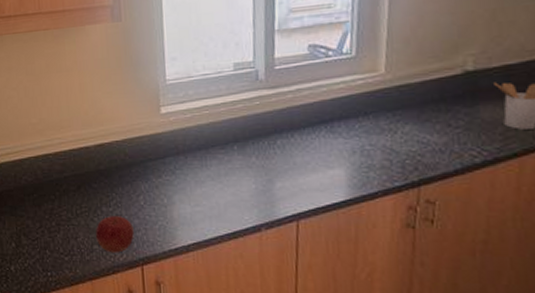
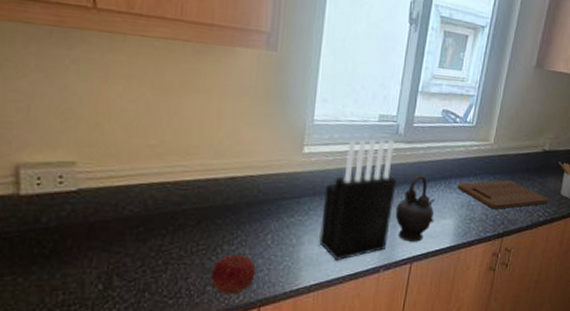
knife block: none [188,87,267,220] -> present [318,139,398,261]
teapot: none [269,122,319,197] -> present [395,175,434,242]
cutting board: none [343,115,486,153] -> present [458,180,549,209]

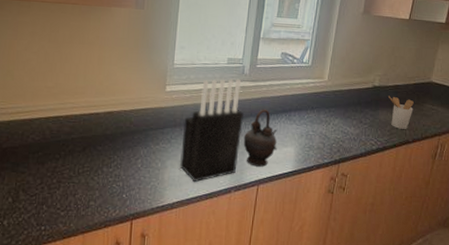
fruit: present [211,255,256,295] -> none [94,176,129,209]
cutting board: present [458,180,549,209] -> none [297,113,381,139]

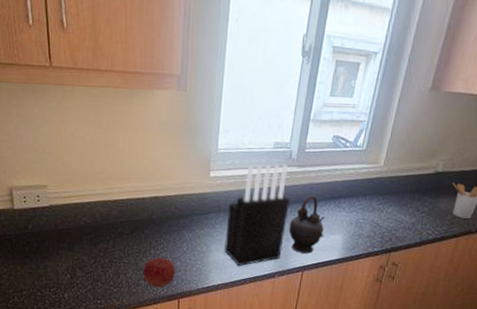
fruit: none [94,176,129,209] -> present [143,257,175,288]

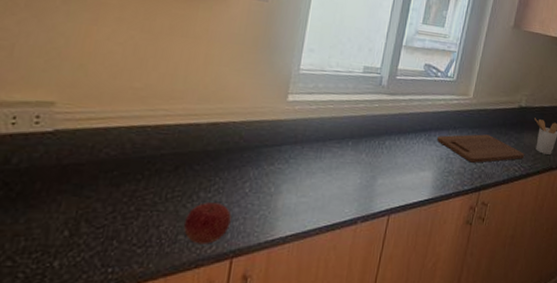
knife block: present [223,164,291,267] -> none [297,90,379,212]
teapot: present [288,195,325,254] -> none [375,126,414,194]
cutting board: none [347,200,440,227] -> present [437,134,525,163]

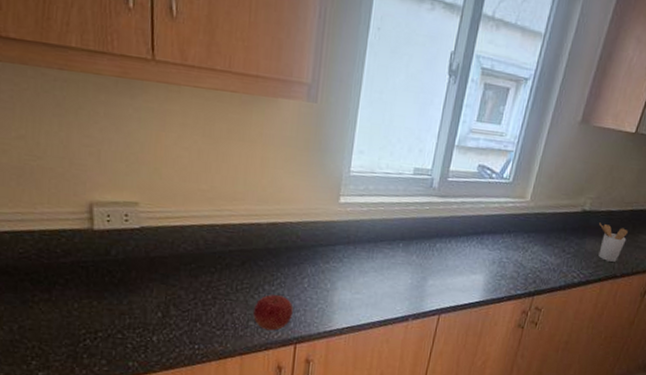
cutting board: present [437,134,525,163] -> none [490,238,586,268]

